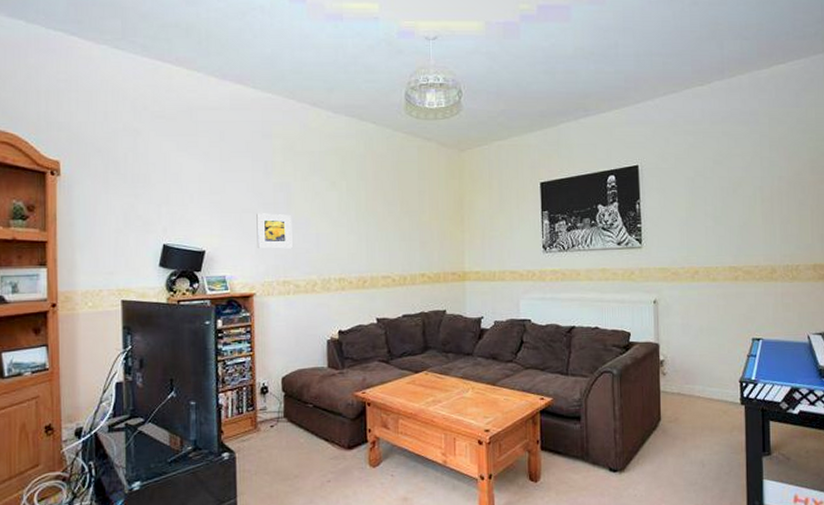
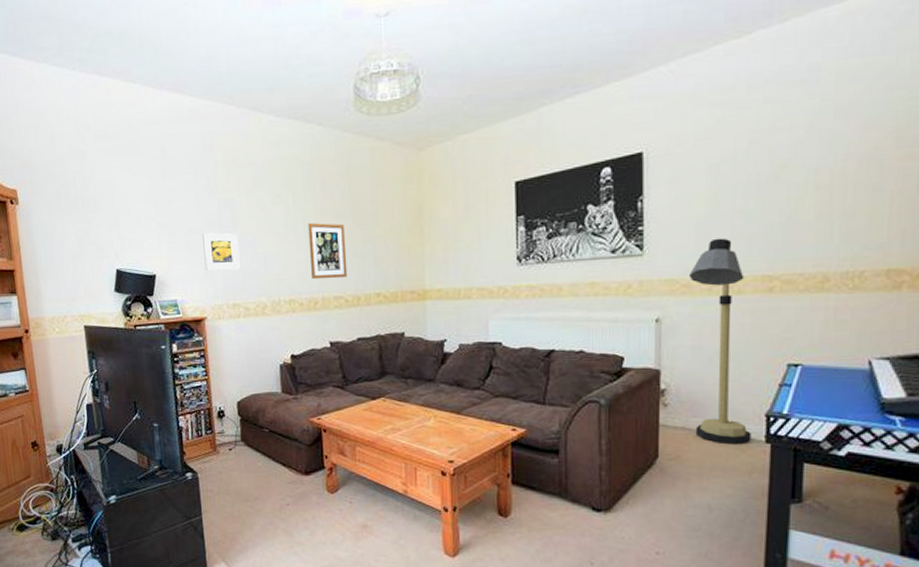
wall art: none [359,208,395,260] -> present [308,222,348,280]
floor lamp: none [676,236,730,407] -> present [688,238,752,445]

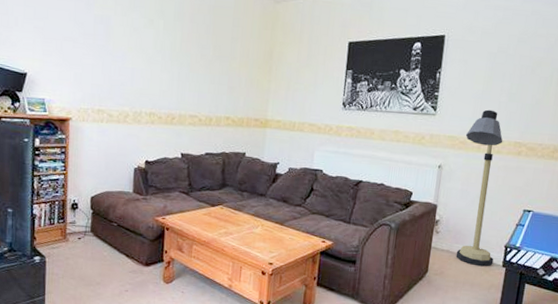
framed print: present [202,232,240,271] -> none [75,42,110,80]
wall art: present [308,222,348,280] -> none [172,48,206,101]

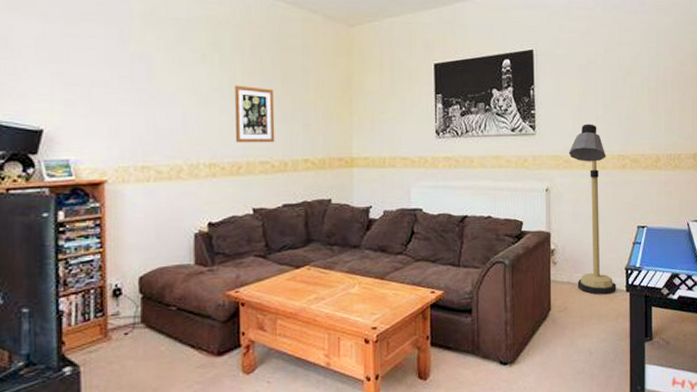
wall art: none [172,48,206,101] -> present [234,85,275,143]

